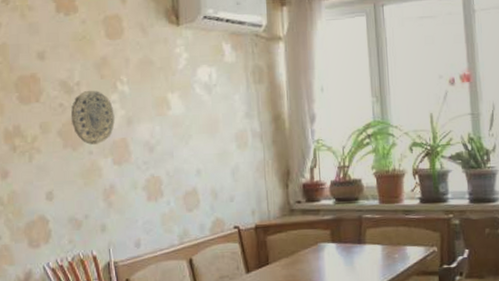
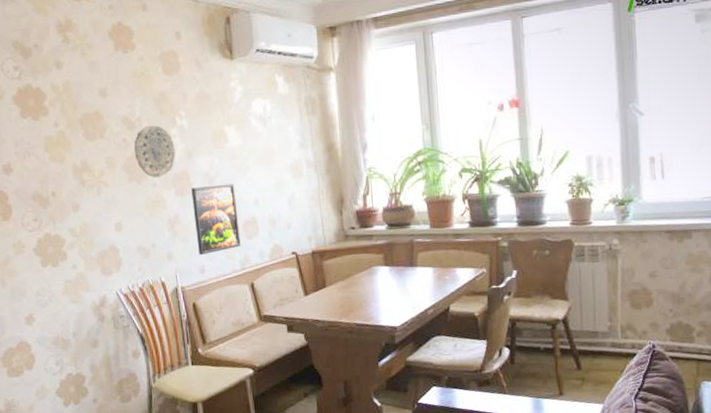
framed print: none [130,153,180,227] -> present [191,183,241,255]

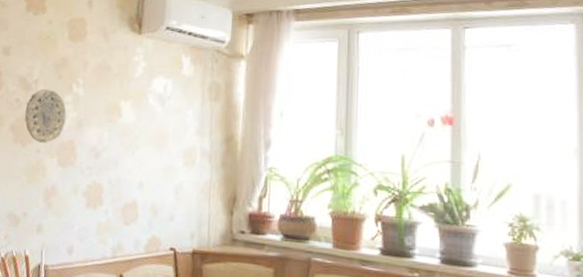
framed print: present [191,183,241,255] -> none [70,159,121,234]

